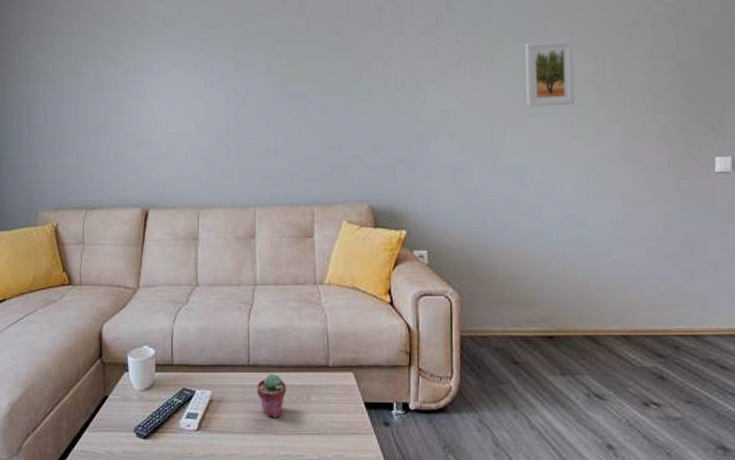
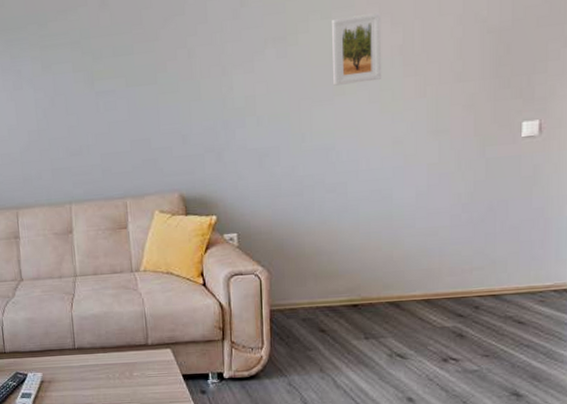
potted succulent: present [257,374,287,418] -> none [83,355,111,393]

